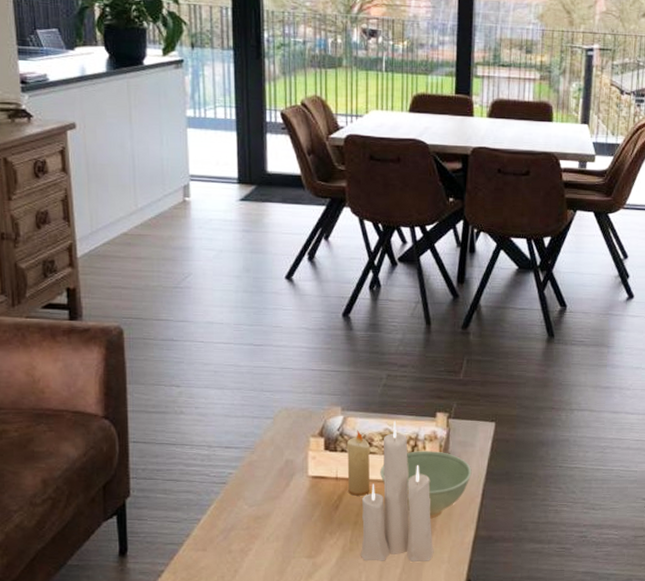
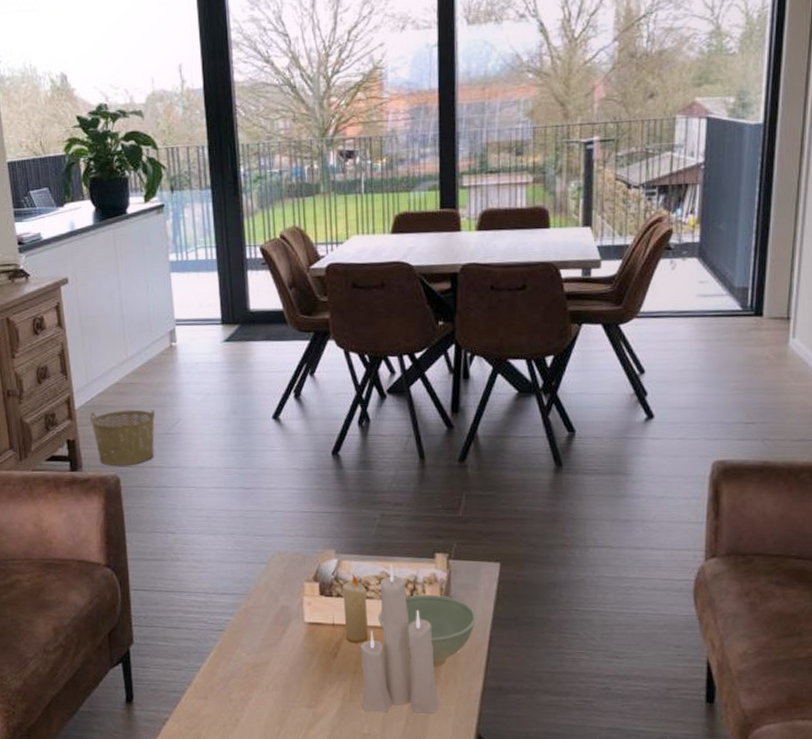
basket: none [94,260,165,318] -> present [90,409,156,467]

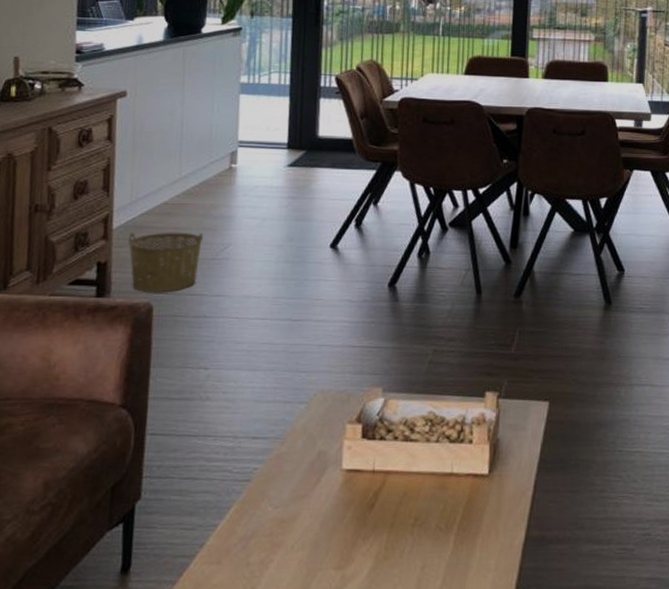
candle: present [342,573,368,643] -> none [385,414,413,492]
candle: present [361,563,440,715] -> none [396,402,480,572]
bowl: present [378,594,477,668] -> none [422,436,523,518]

